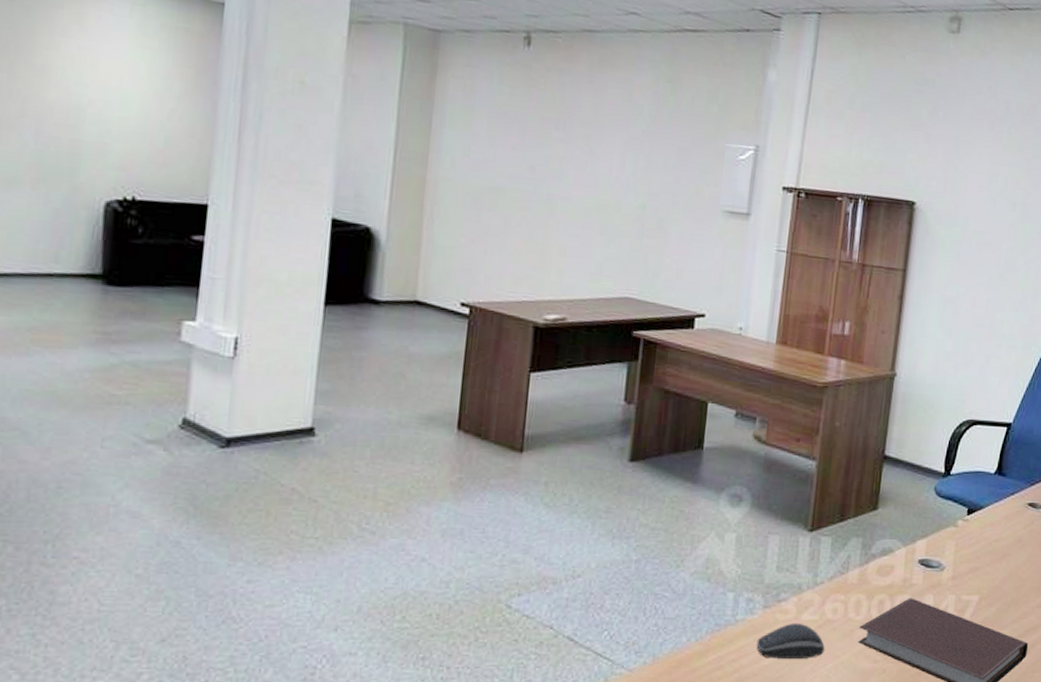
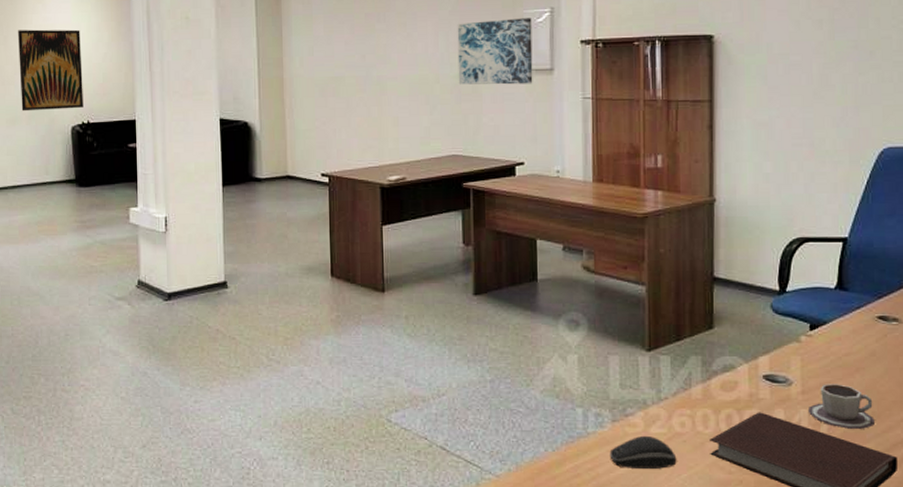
wall art: none [25,55,137,178] -> present [18,29,83,112]
wall art: none [642,146,734,228] -> present [457,18,533,85]
cup: none [956,569,1014,615] -> present [809,384,875,429]

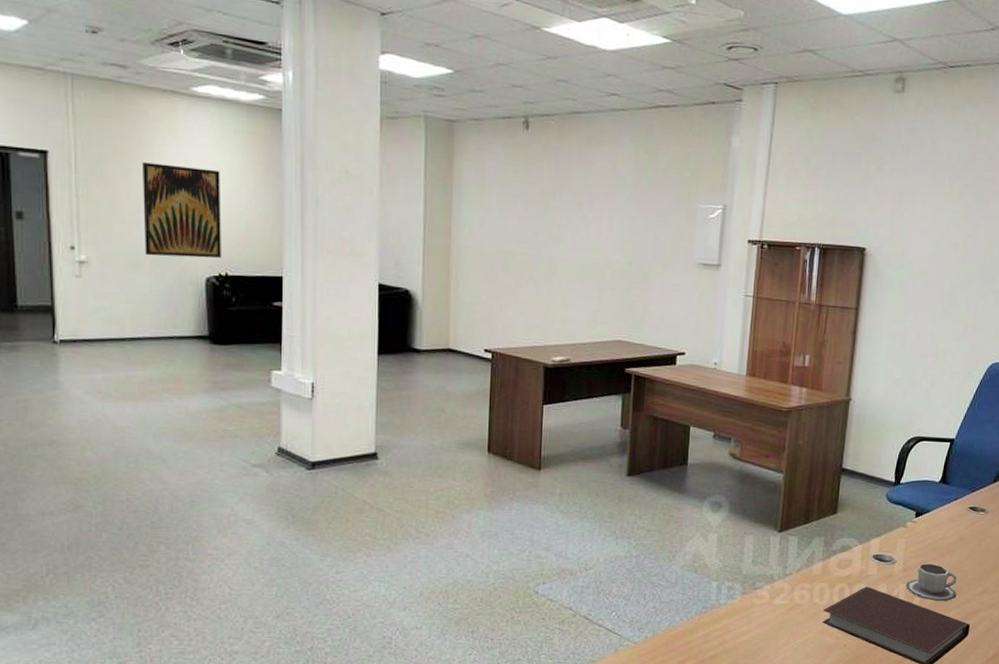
wall art: present [457,18,533,85] -> none [629,210,705,278]
computer mouse: present [609,435,677,469] -> none [737,606,794,635]

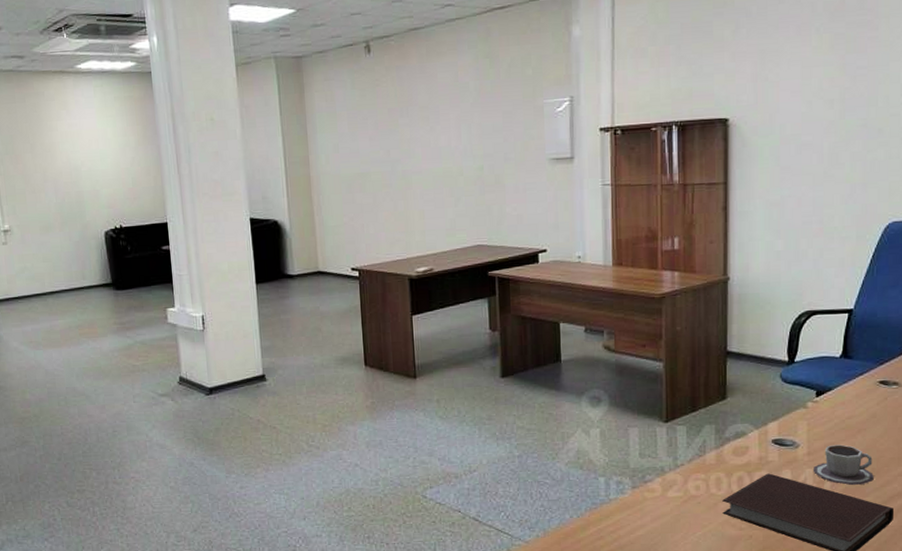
wall art: present [143,162,222,259] -> none [44,135,115,219]

